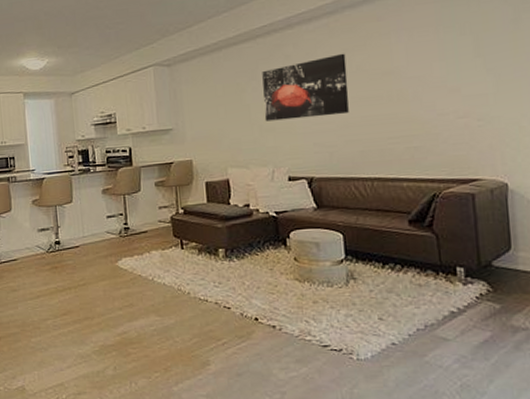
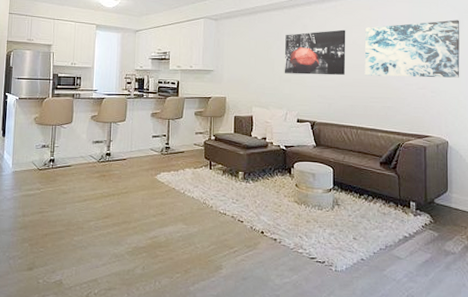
wall art: none [373,15,520,110] -> present [364,20,460,78]

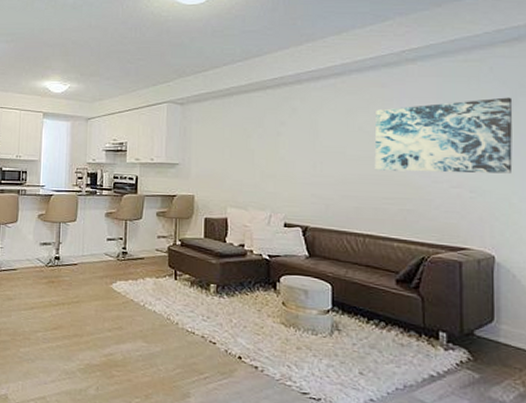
wall art: present [284,29,346,76] -> none [267,113,349,170]

